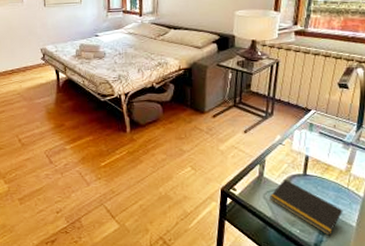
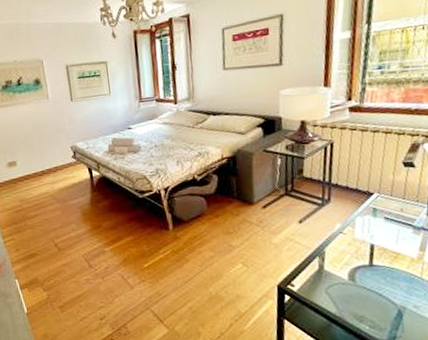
notepad: present [270,179,343,236] -> none [332,270,418,331]

